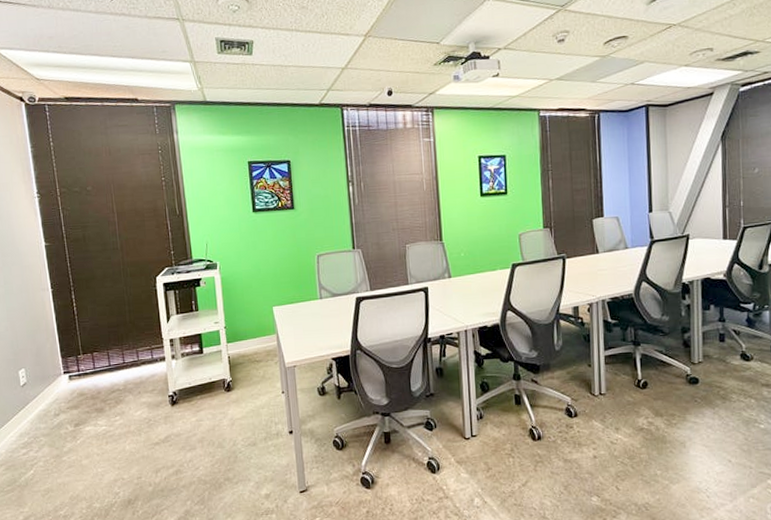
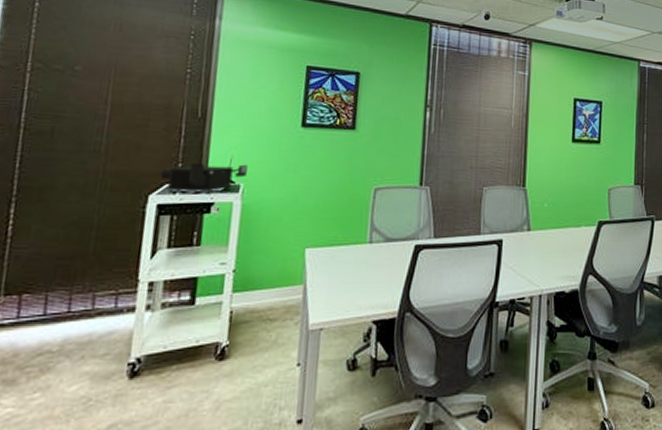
projector: none [161,247,220,273] -> present [160,163,248,193]

